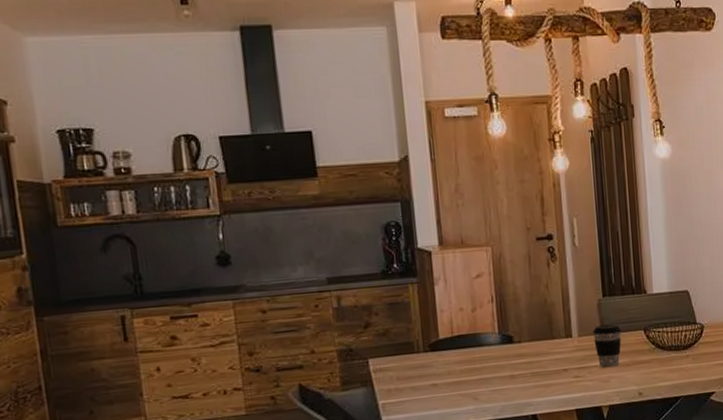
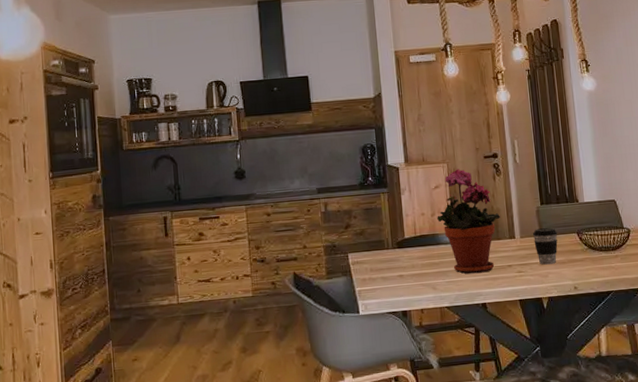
potted plant: none [479,253,555,381] -> present [437,169,500,274]

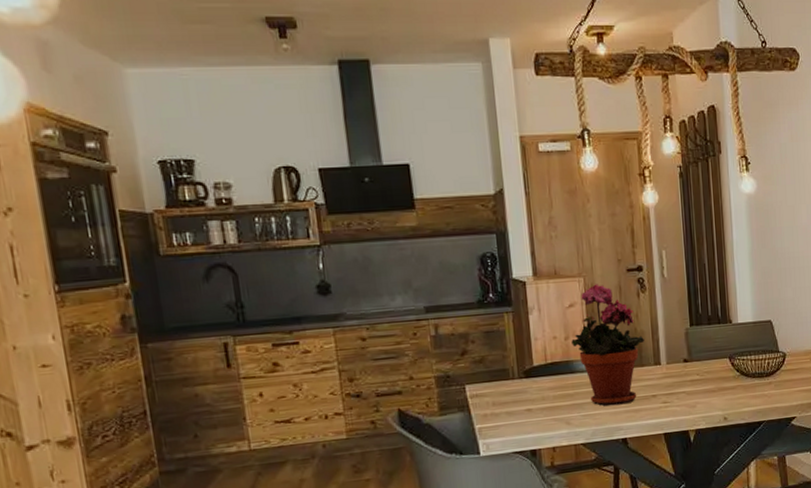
coffee cup: present [532,227,558,265] -> none [680,352,708,394]

